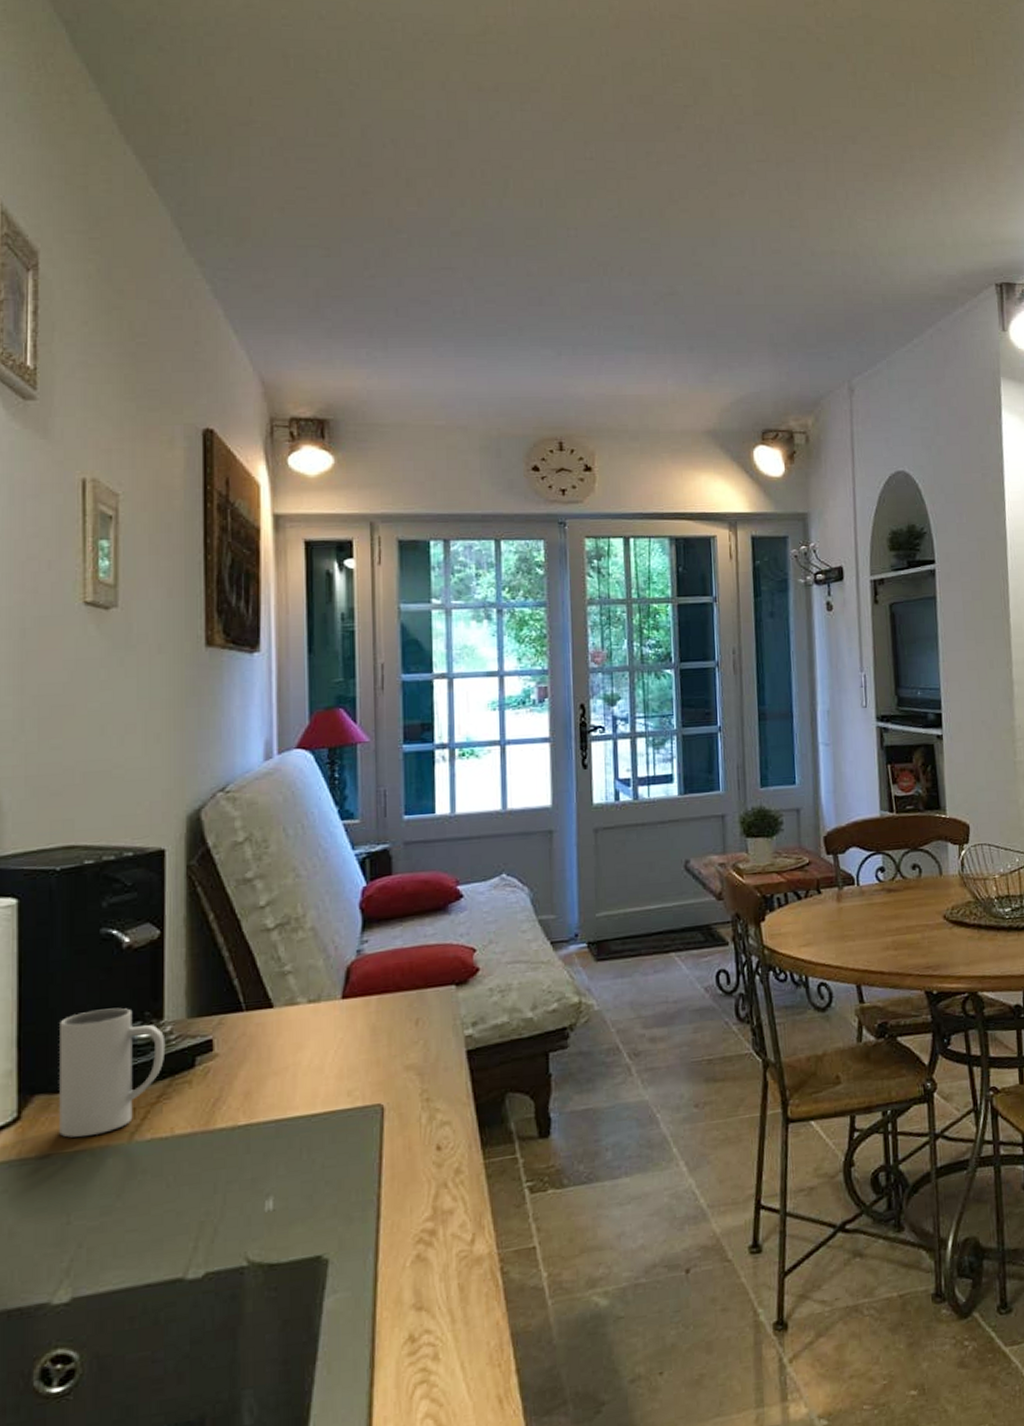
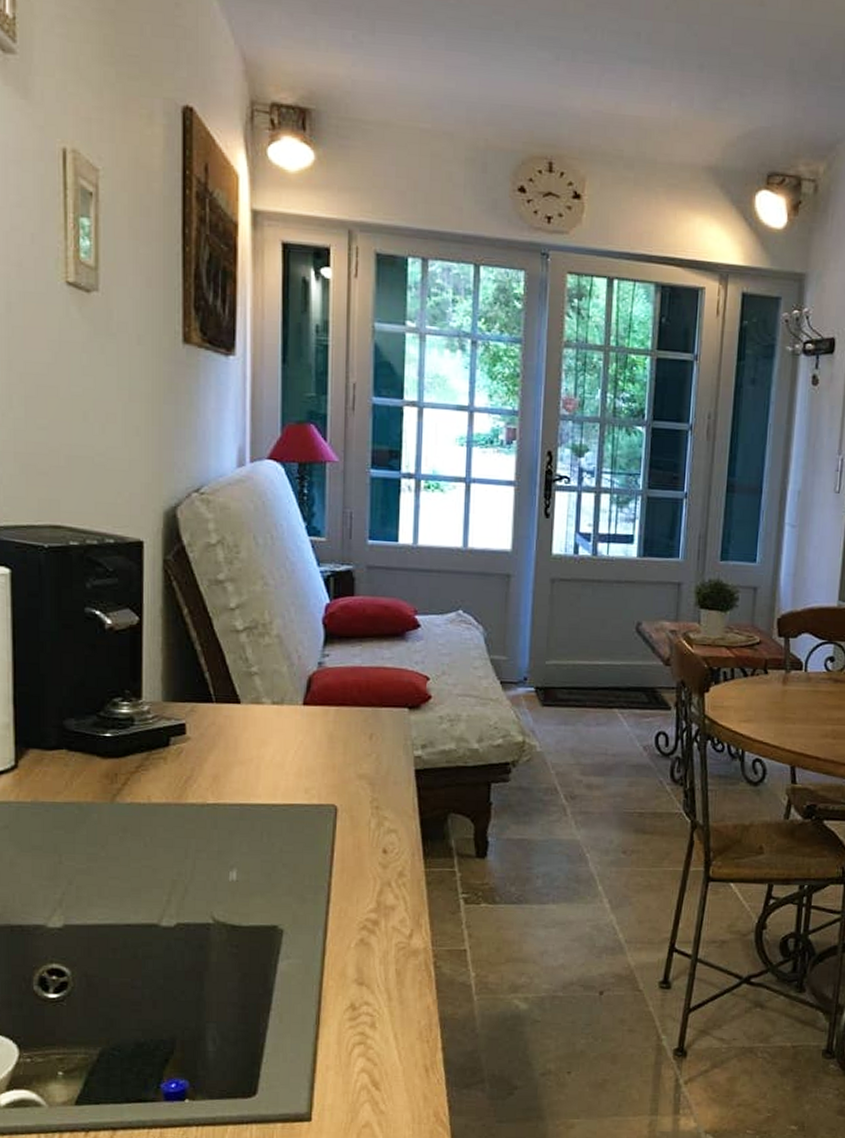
mug: present [59,1007,166,1138] -> none [50,681,144,792]

